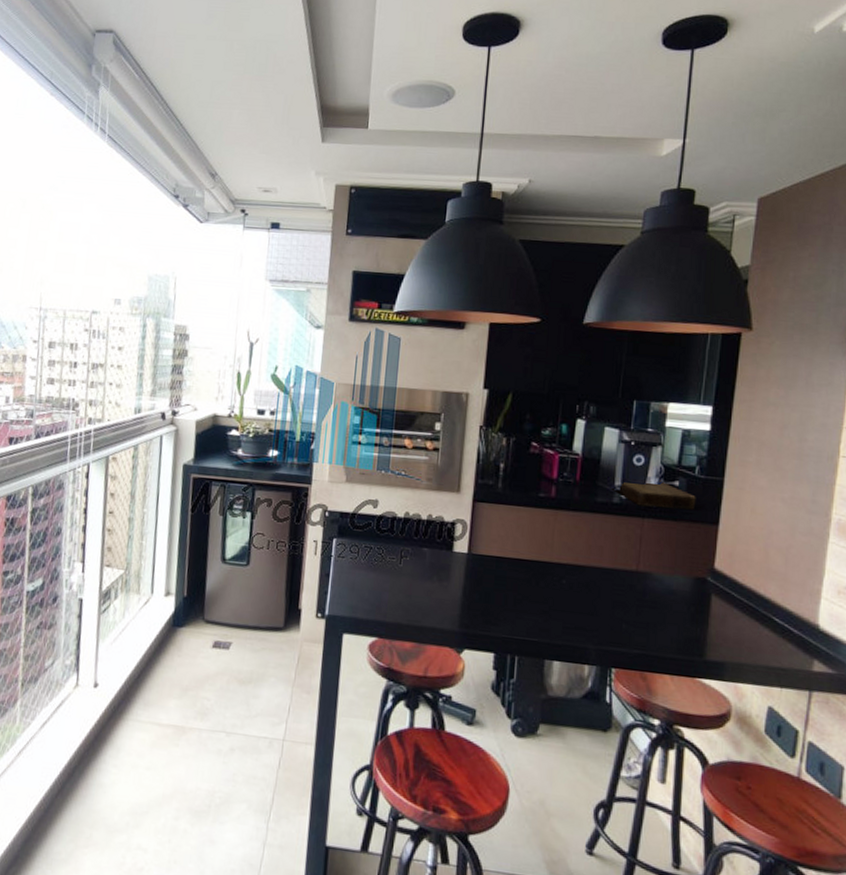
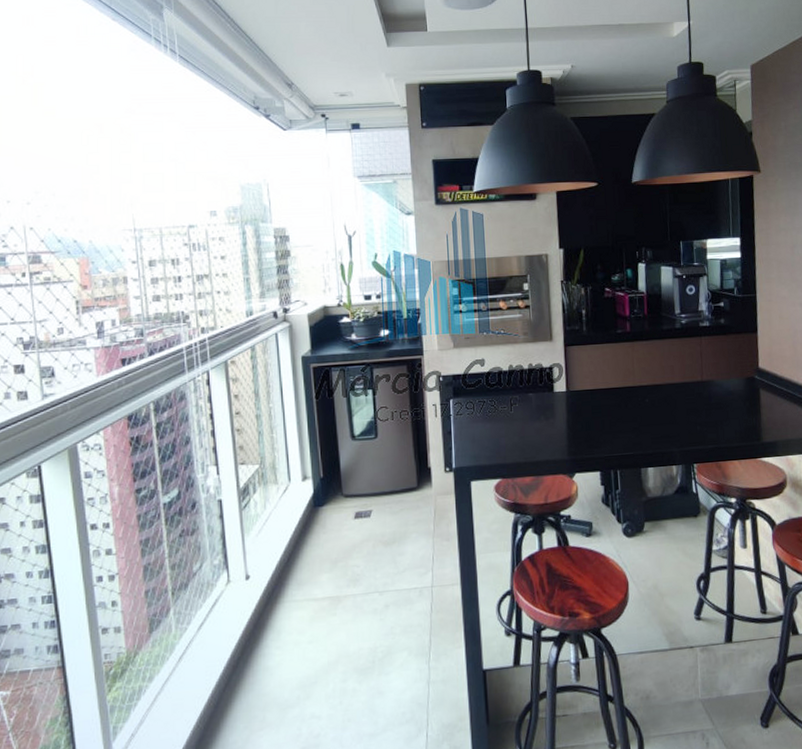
cutting board: present [608,480,696,510] -> none [671,304,738,327]

